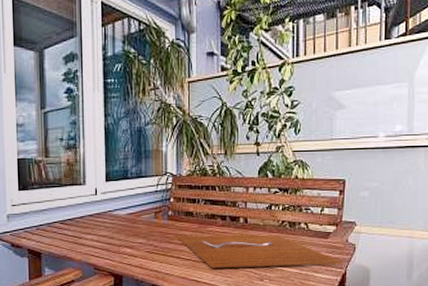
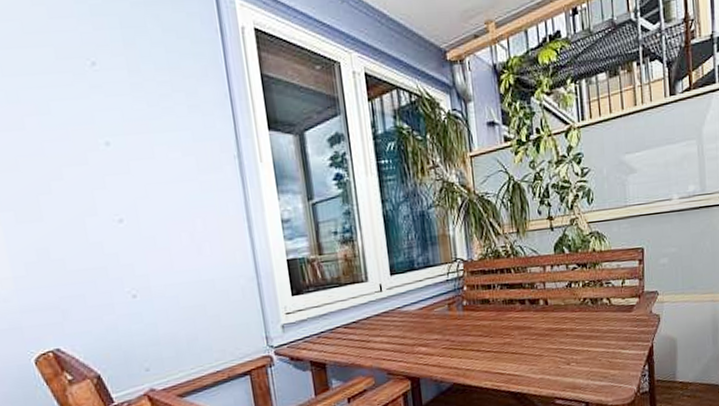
cutting board: present [177,234,345,268] -> none [475,314,651,358]

